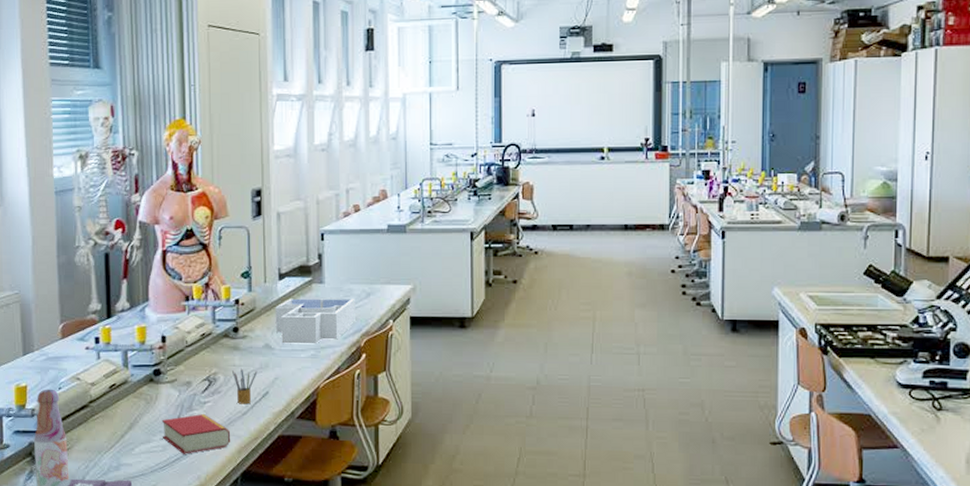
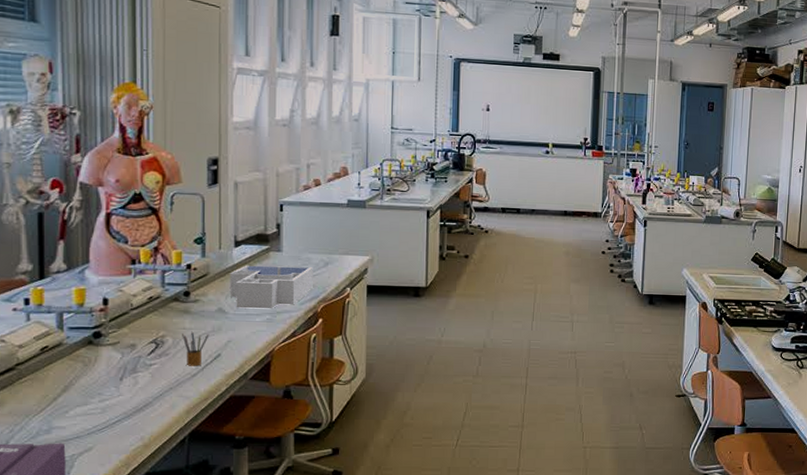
book: present [161,413,231,454] -> none [101,375,179,416]

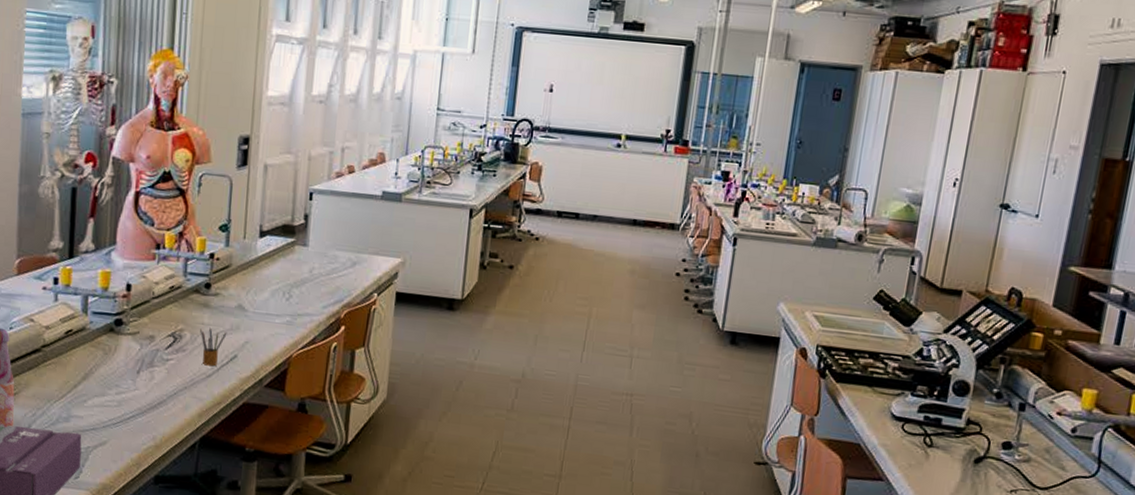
desk organizer: present [229,265,313,309] -> none [250,258,340,311]

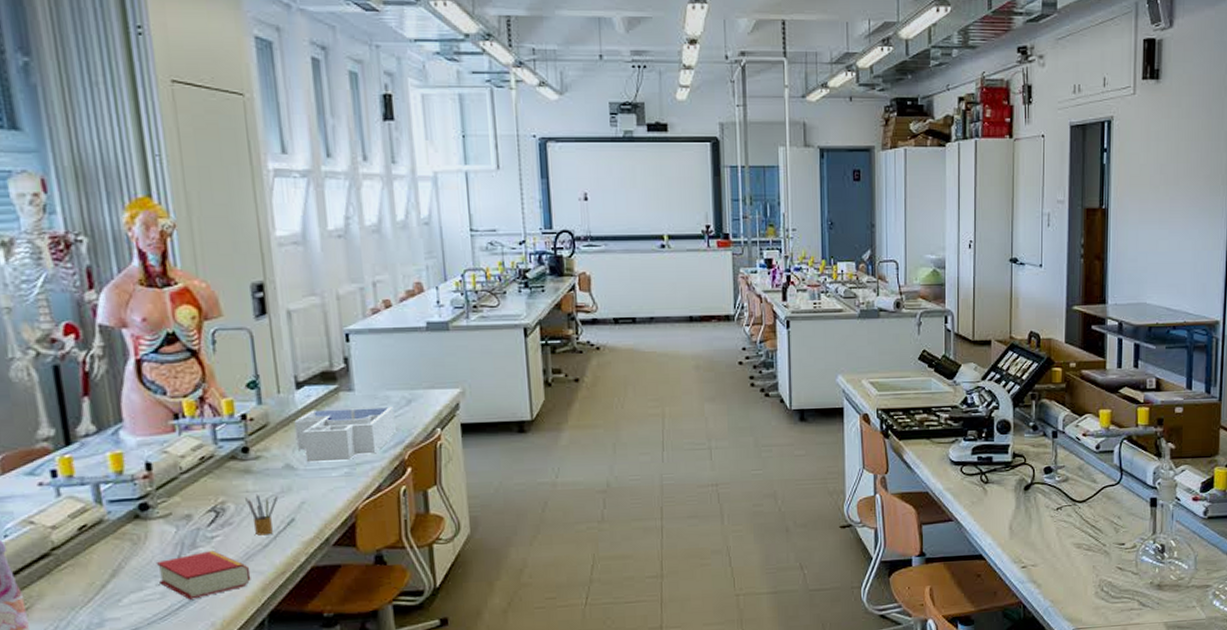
book: none [119,371,193,413] -> present [156,549,251,600]
desk organizer: none [250,258,340,311] -> present [294,407,396,463]

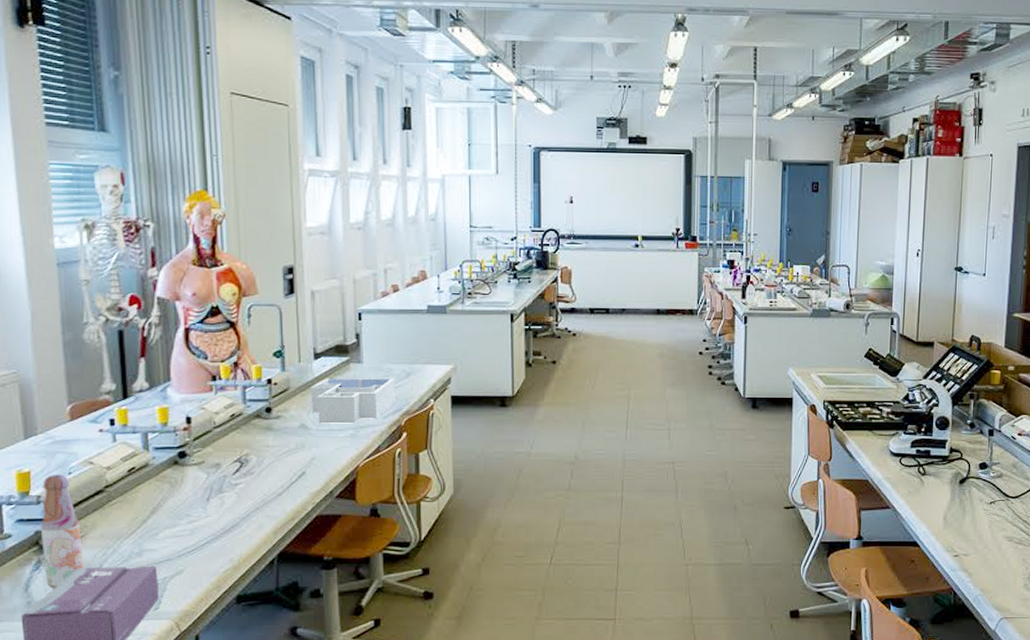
book: present [156,549,251,600] -> none [188,495,266,537]
pencil box: present [245,494,279,536] -> none [266,449,293,485]

